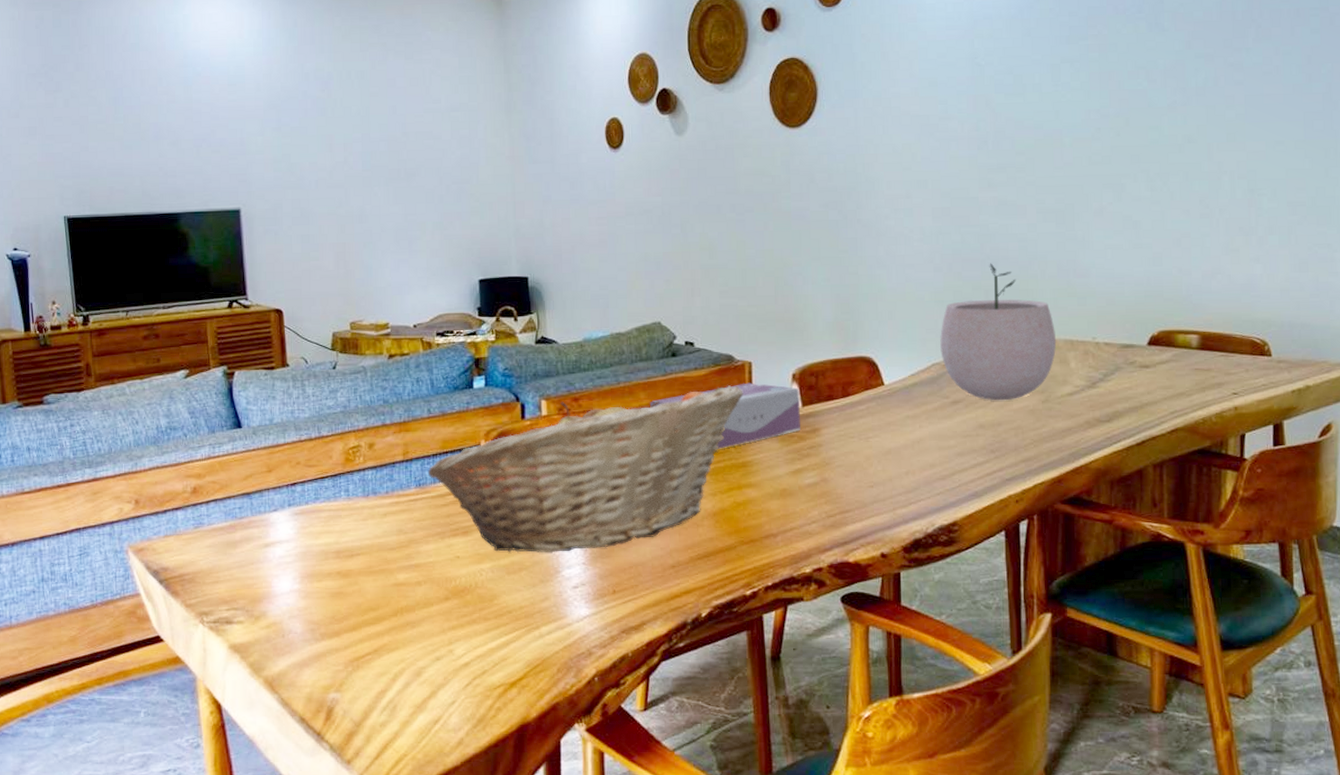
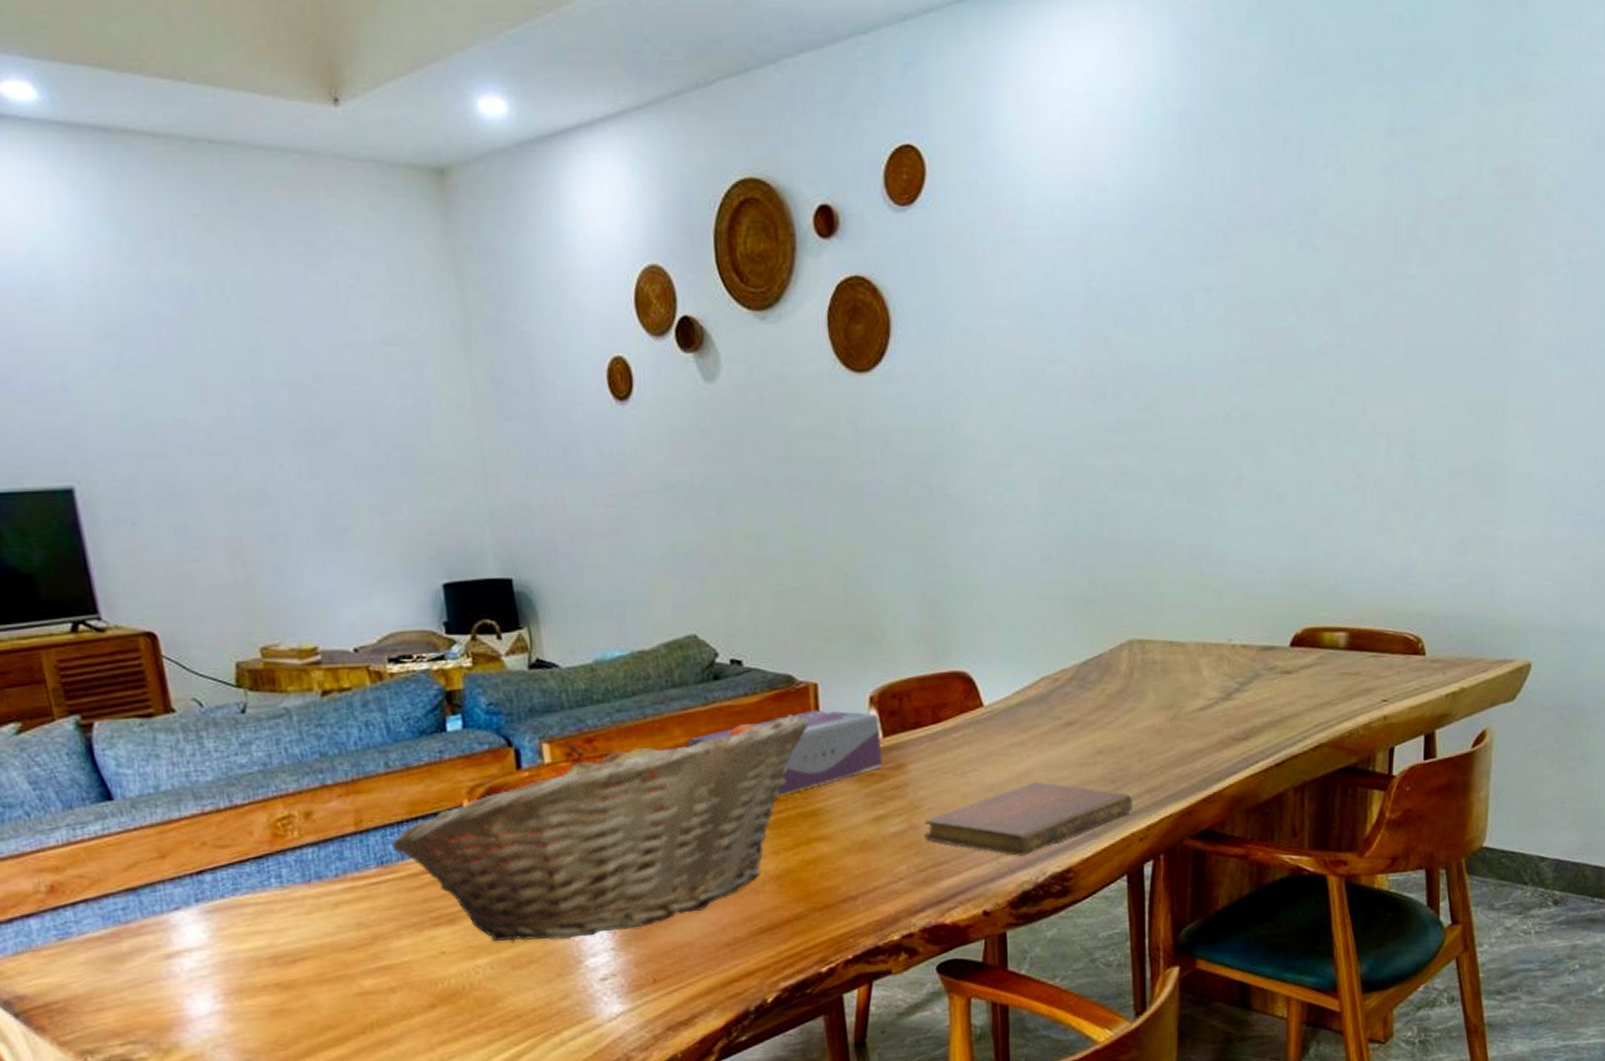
notebook: none [833,448,1010,509] -> present [924,781,1133,856]
plant pot: present [940,263,1056,401] -> none [1050,549,1186,721]

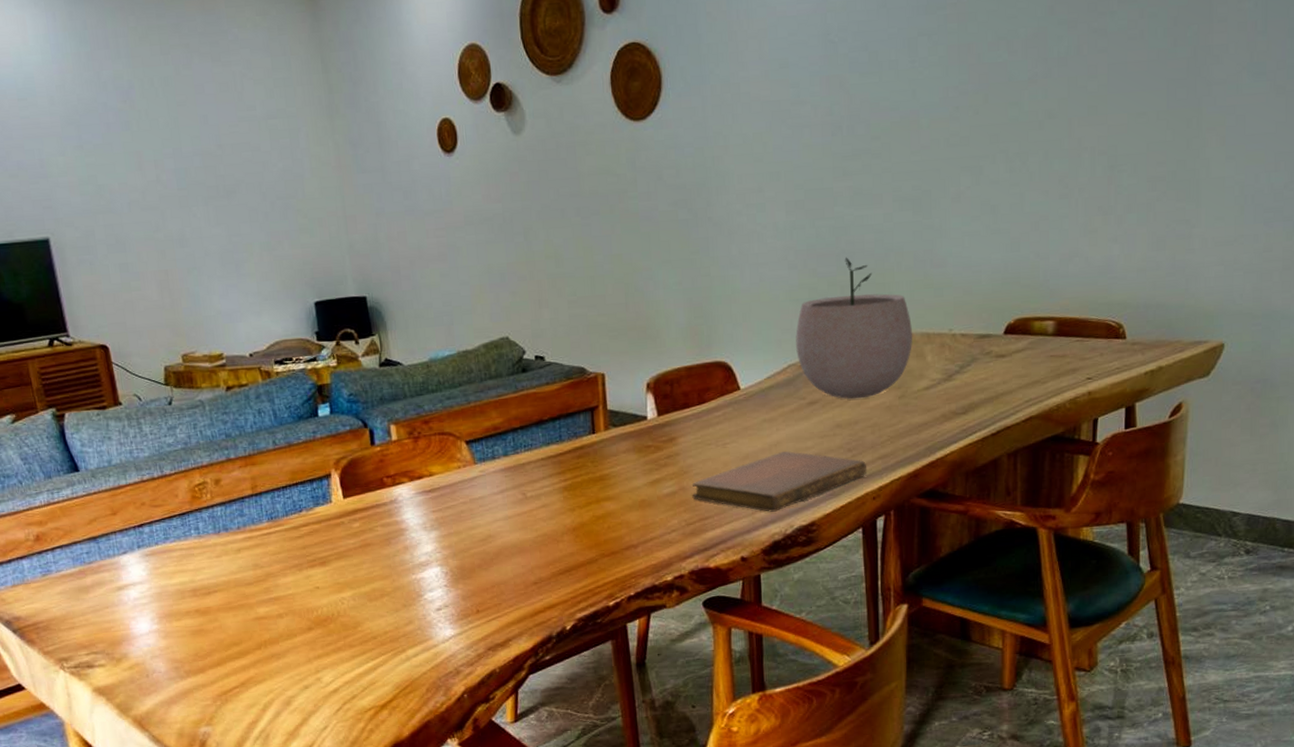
fruit basket: present [391,714,809,942] -> none [278,398,598,580]
tissue box: present [688,709,882,796] -> none [502,394,657,464]
plant pot: none [1050,549,1186,721] -> present [796,257,912,399]

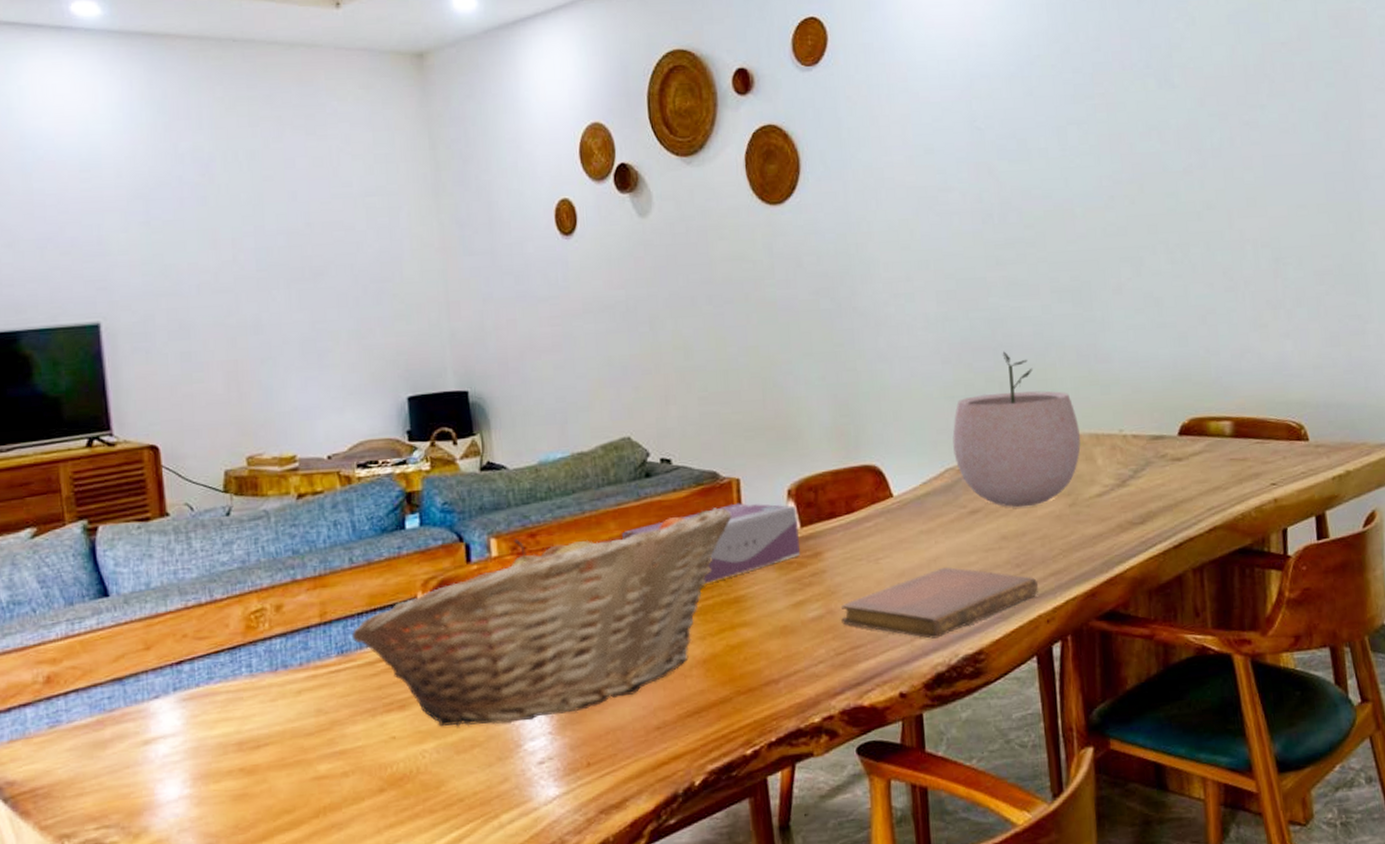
fruit basket: none [278,398,598,580] -> present [351,507,732,727]
tissue box: none [502,394,657,464] -> present [622,503,800,584]

